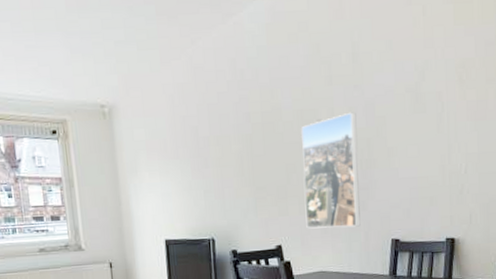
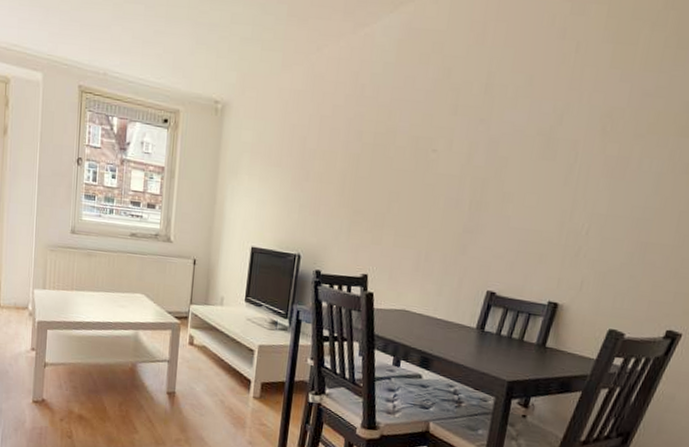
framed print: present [301,112,361,229] -> none [397,147,477,271]

